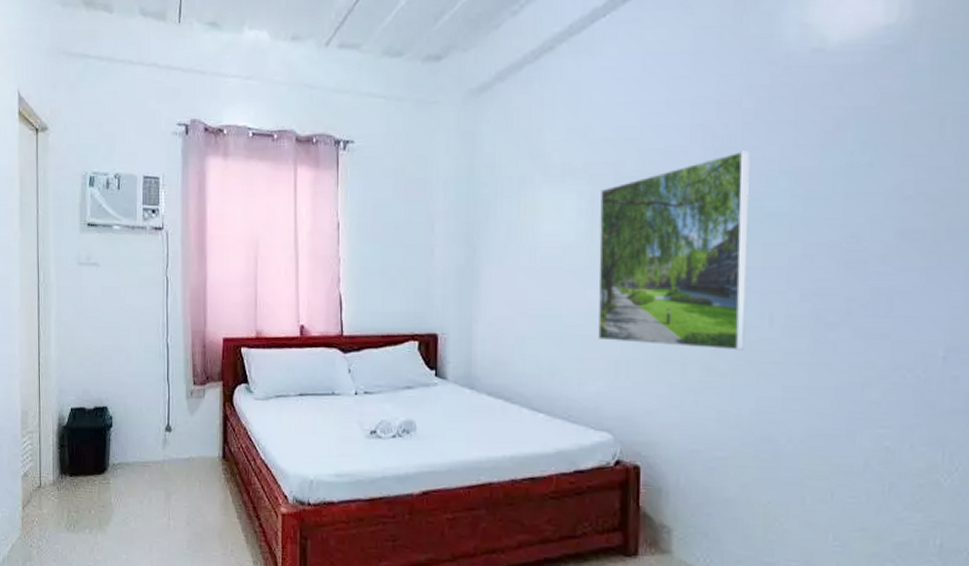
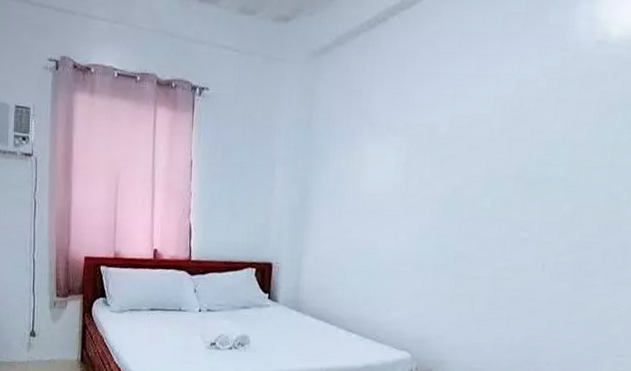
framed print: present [598,151,750,351] -> none [405,123,540,290]

